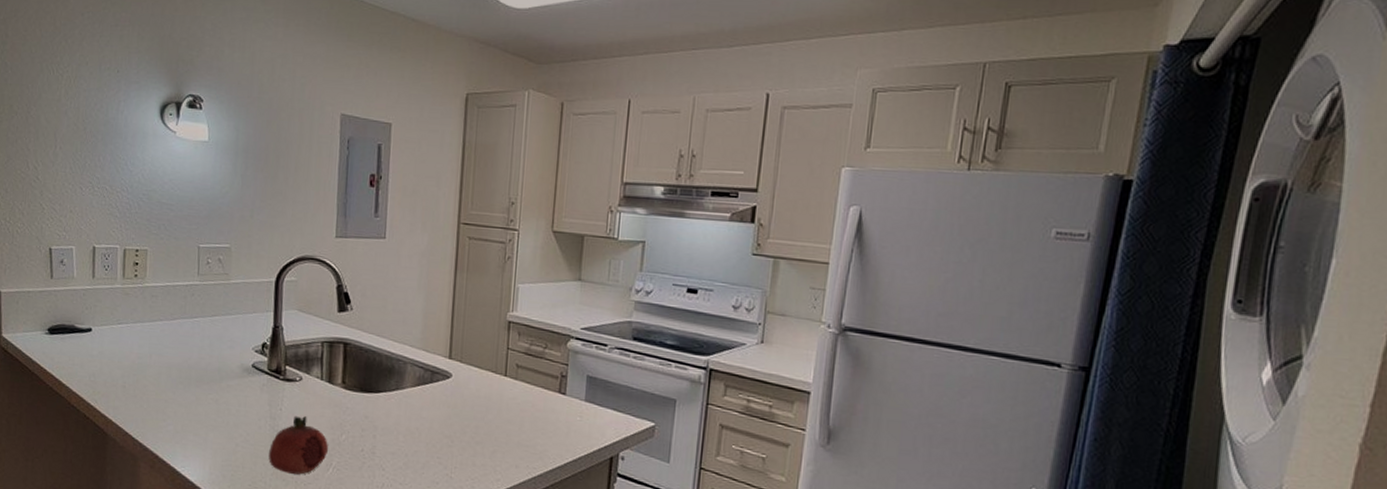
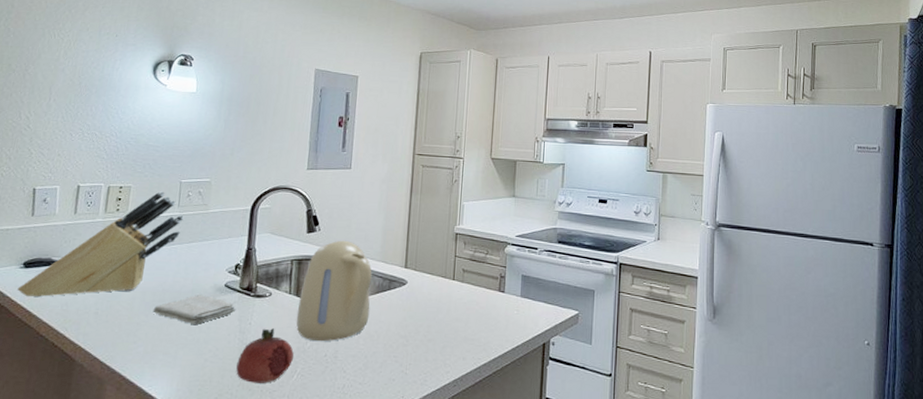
knife block: none [45,256,206,367] -> present [17,191,185,298]
washcloth: none [179,374,266,406] -> present [152,295,236,324]
kettle: none [329,322,412,435] -> present [296,240,372,342]

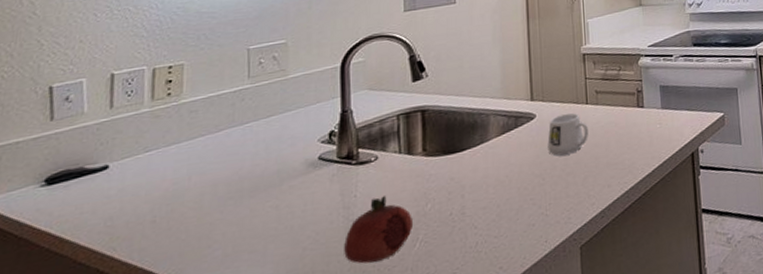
knife block: present [17,191,185,298] -> none [39,63,258,221]
washcloth: present [152,295,236,324] -> none [229,173,336,211]
kettle: present [296,240,372,342] -> none [411,82,497,201]
mug: none [414,285,452,323] -> present [547,112,588,156]

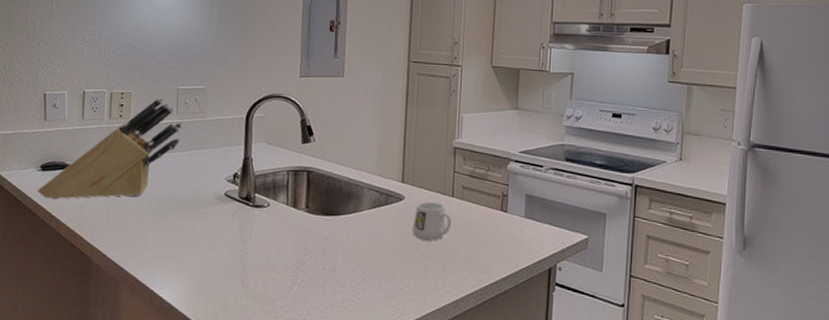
knife block: none [39,63,258,221] -> present [37,98,183,200]
fruit: present [344,194,412,264] -> none [239,238,293,293]

